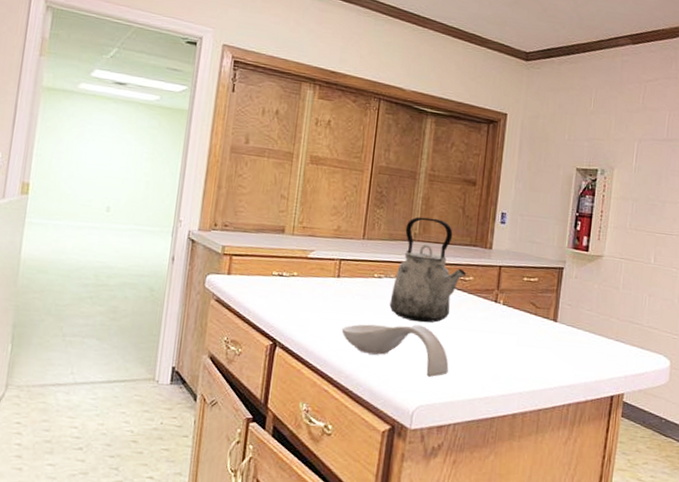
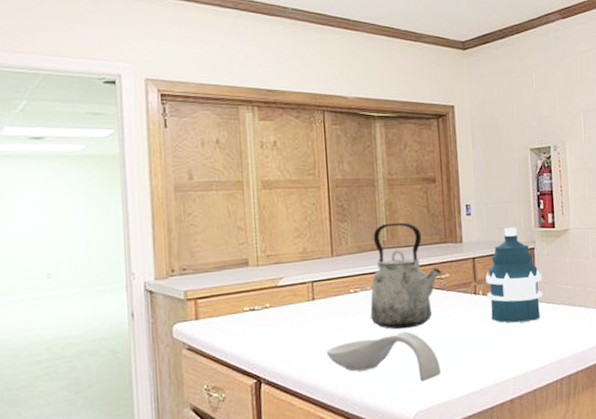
water bottle: none [507,242,567,340] -> present [486,227,542,323]

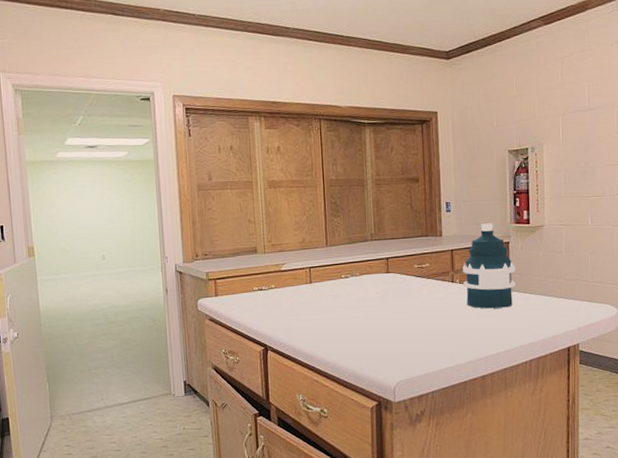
spoon rest: present [326,331,441,381] -> none [321,312,420,356]
kettle: present [370,222,441,330] -> none [359,217,422,311]

